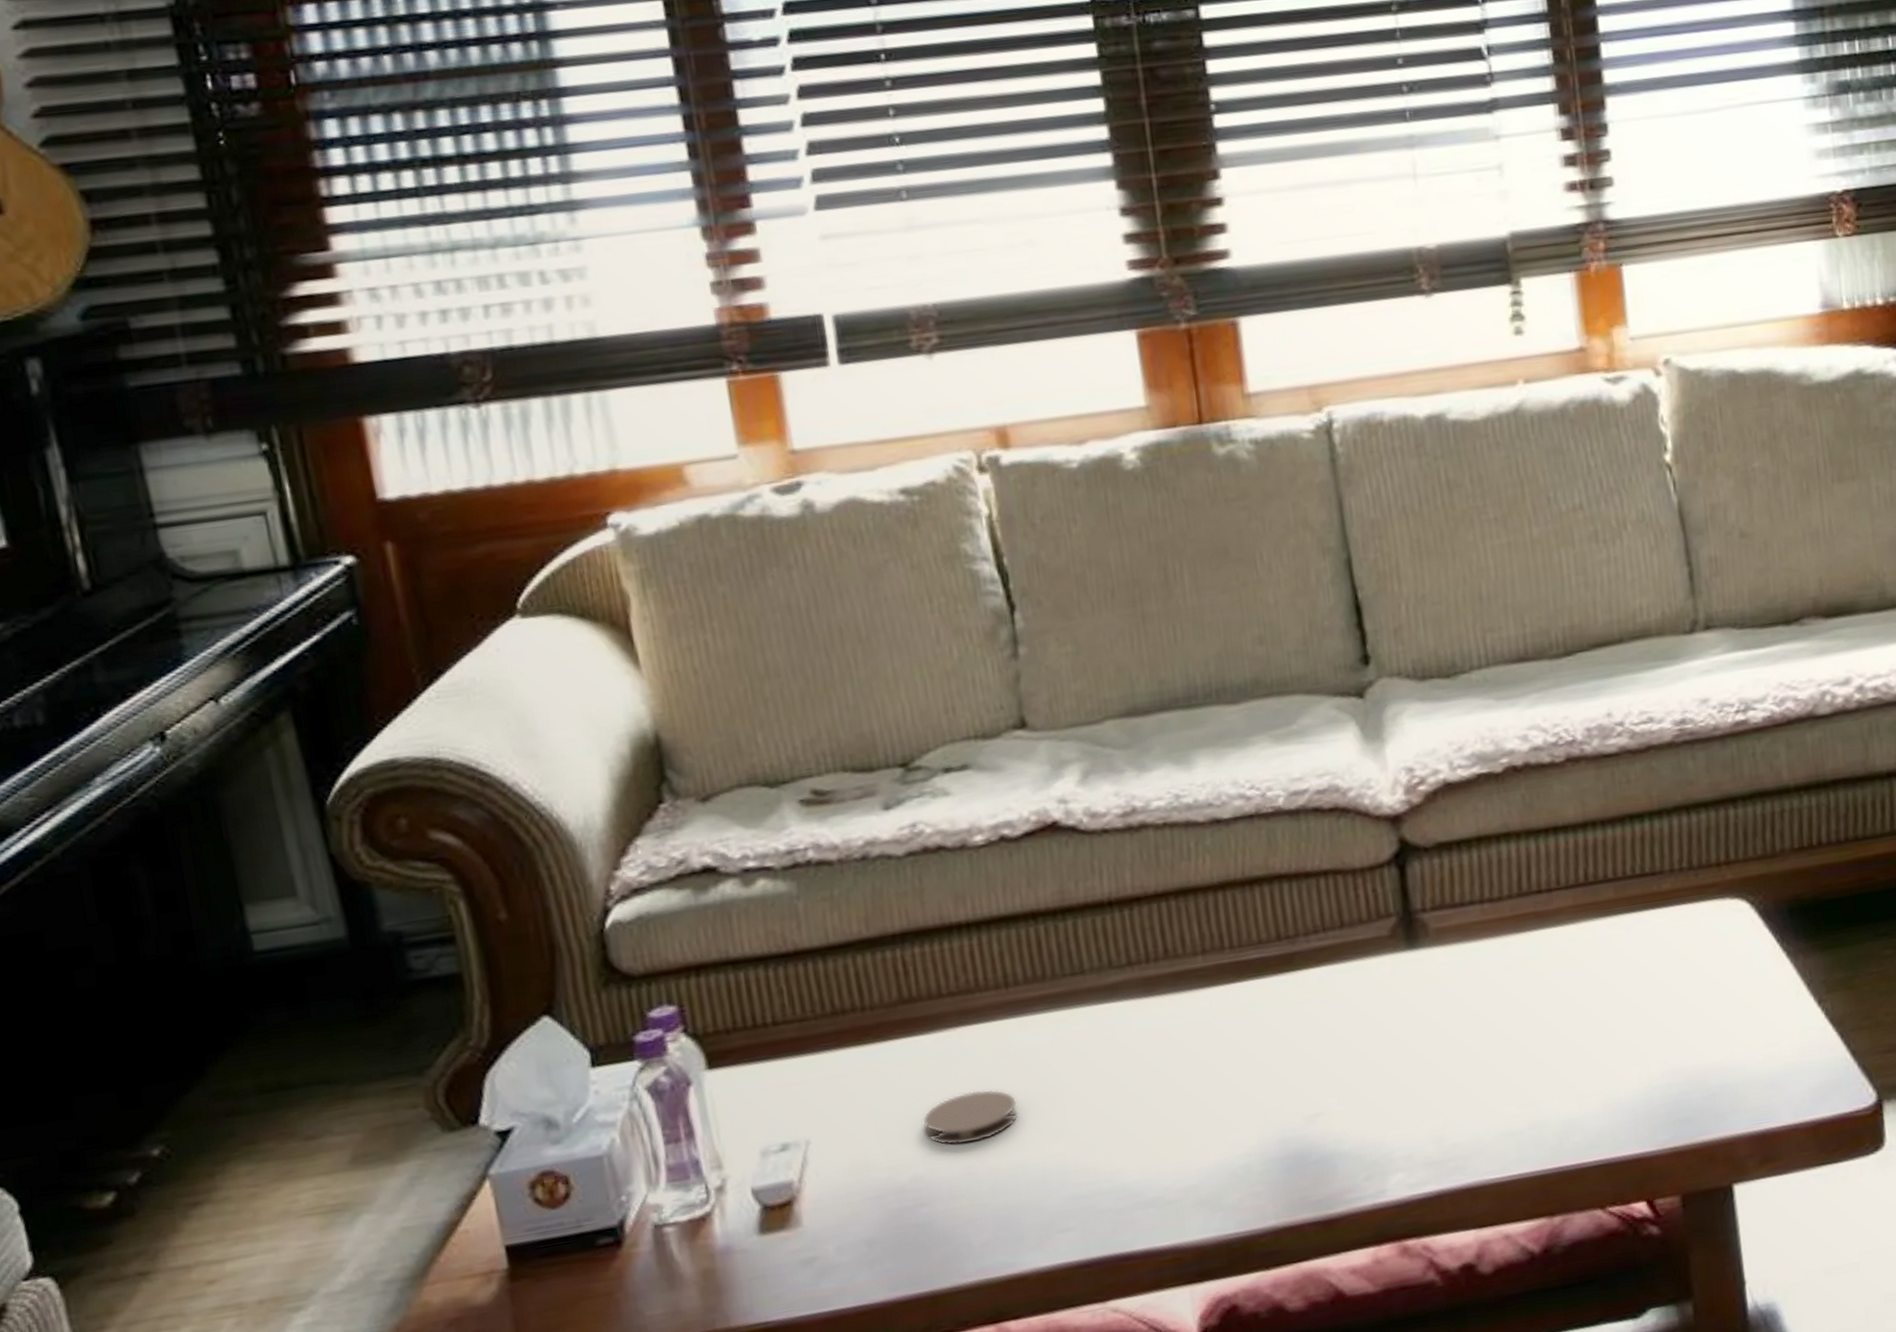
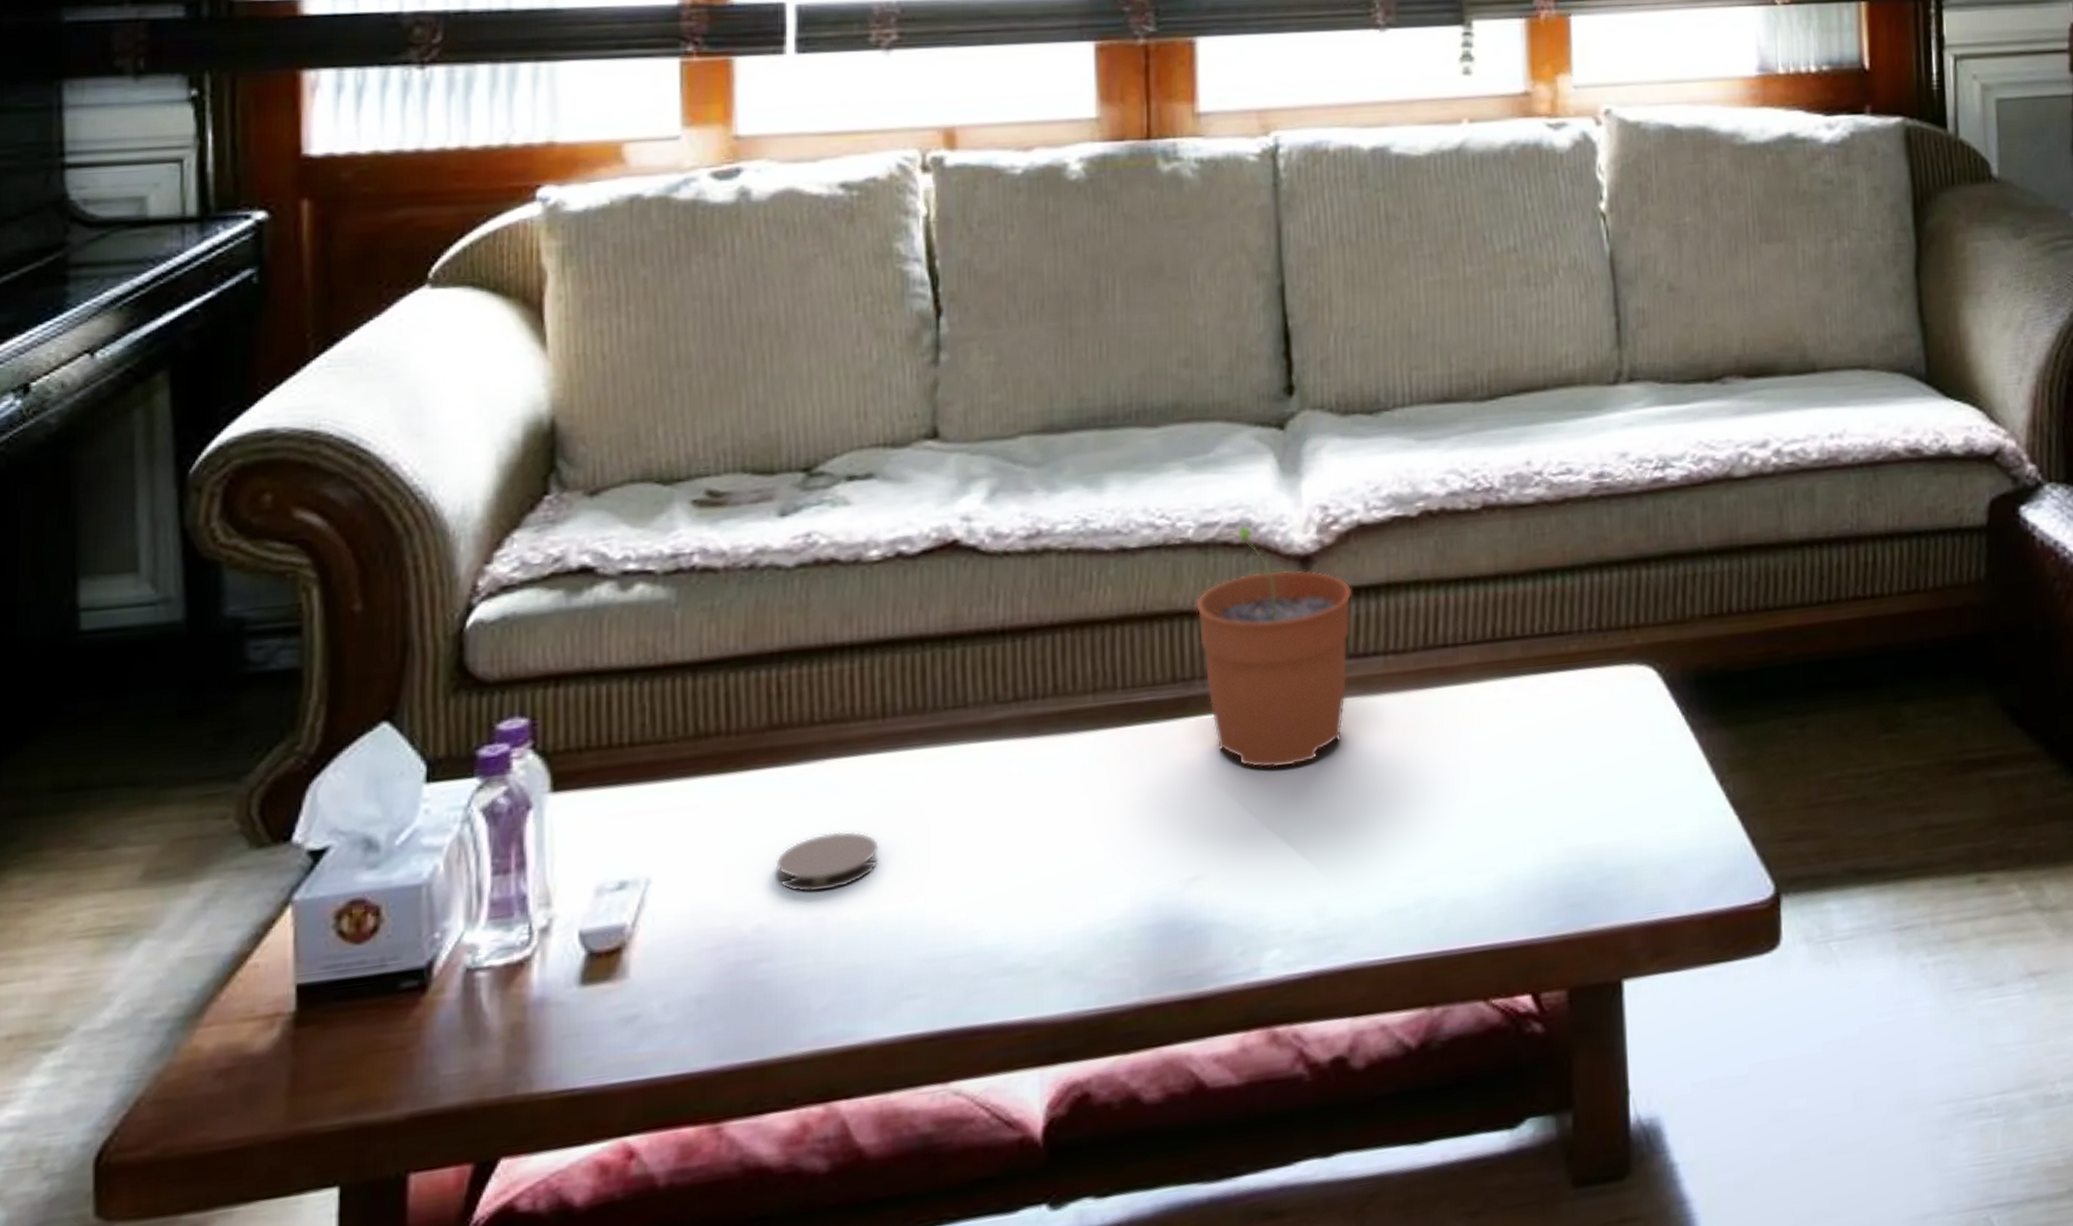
plant pot: none [1292,791,1447,1014] -> present [1195,525,1352,769]

